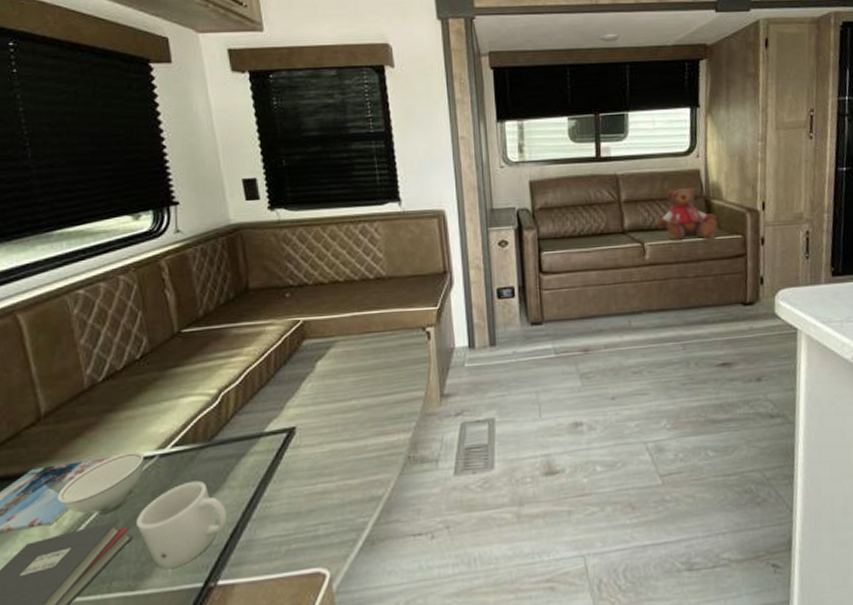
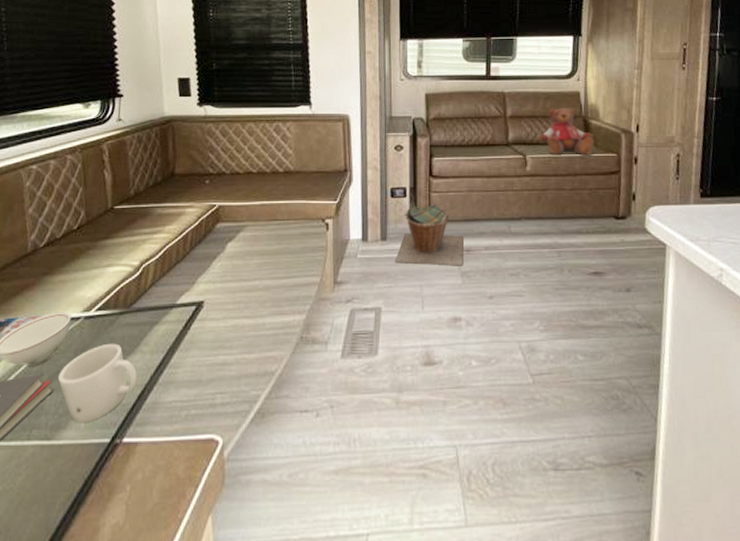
laundry basket: none [506,303,582,370] -> present [394,204,464,266]

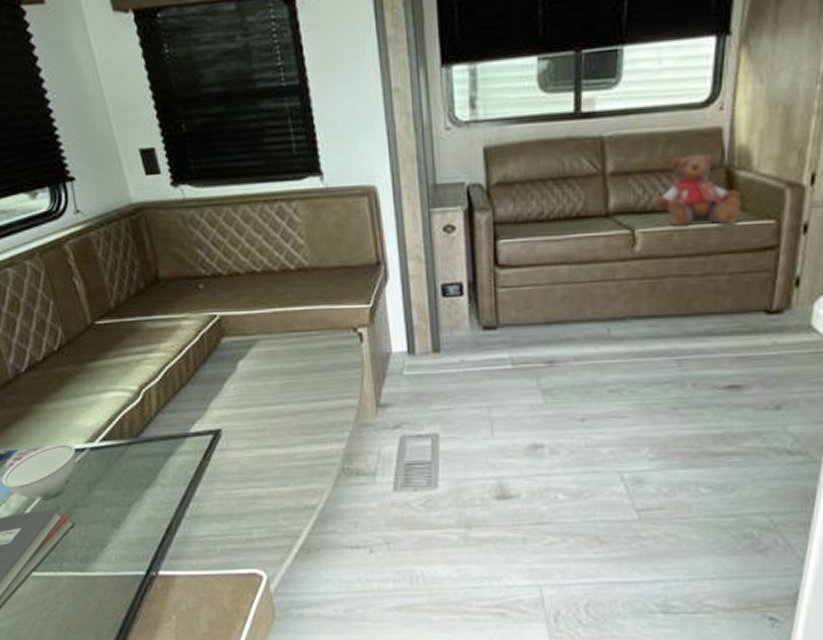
mug: present [57,343,138,423] -> none [75,476,162,556]
laundry basket: present [394,204,464,266] -> none [452,303,545,382]

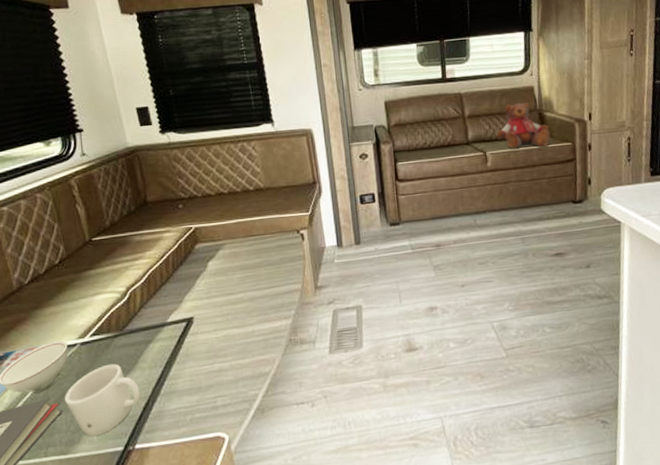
mug: none [75,476,162,556] -> present [64,363,141,437]

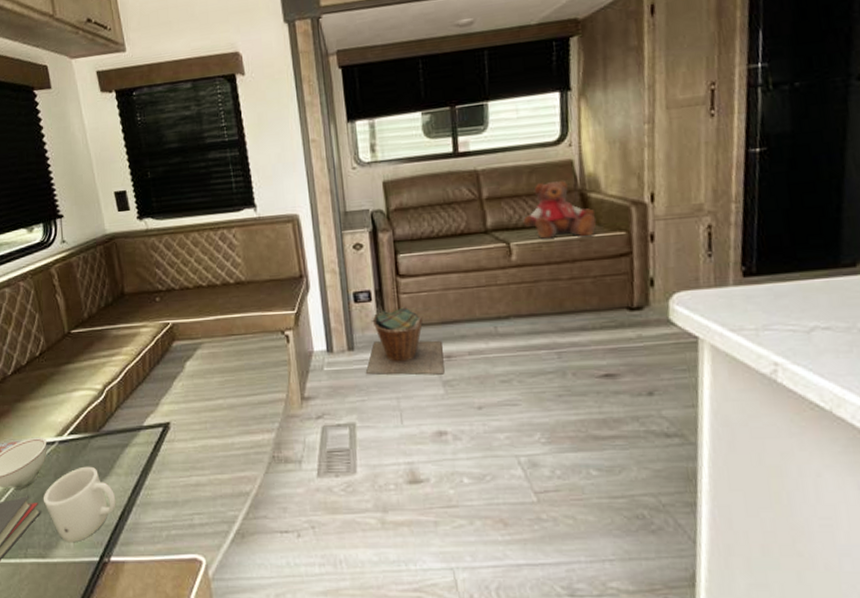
laundry basket: none [370,206,435,264] -> present [365,307,445,375]

